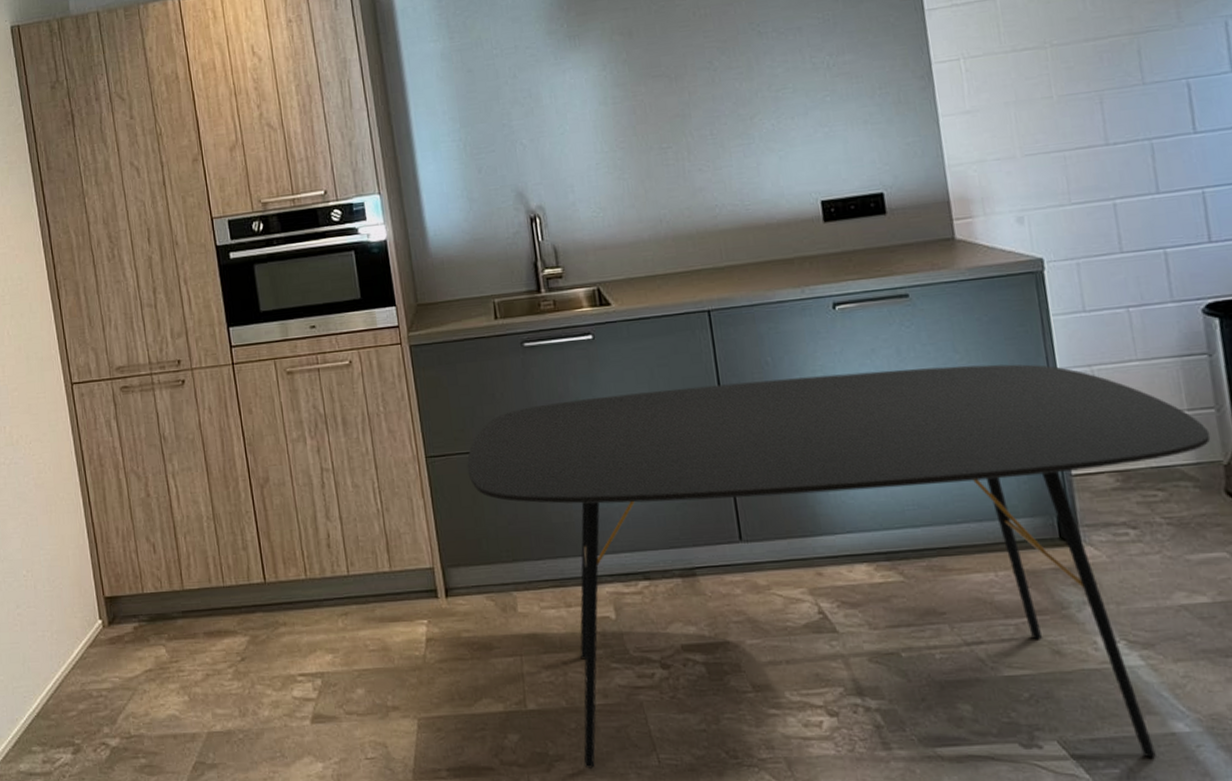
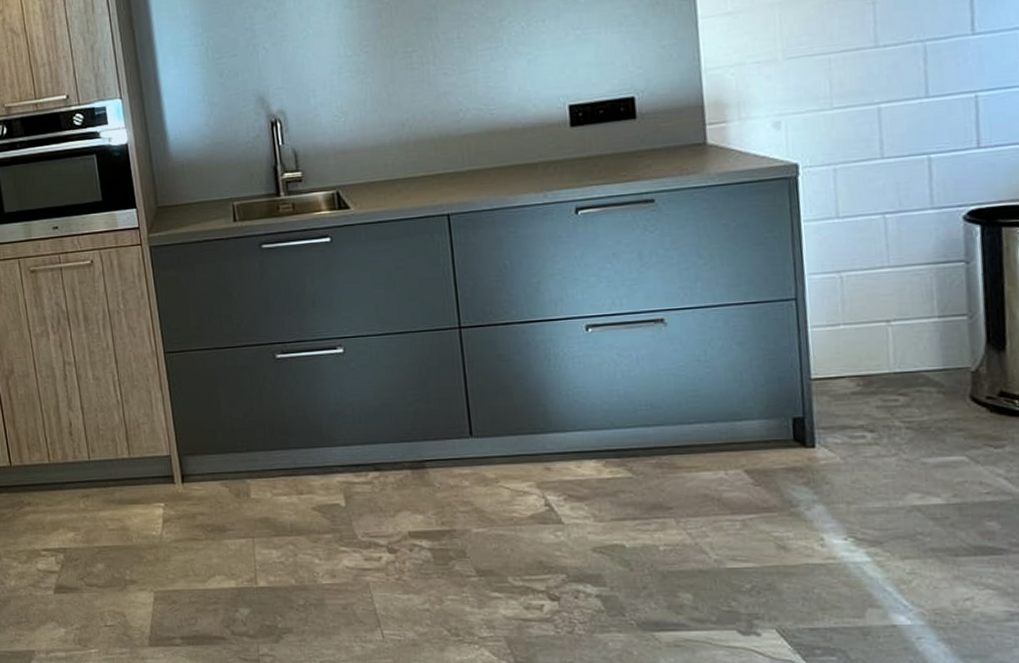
dining table: present [467,364,1211,769] -> none [204,269,960,648]

